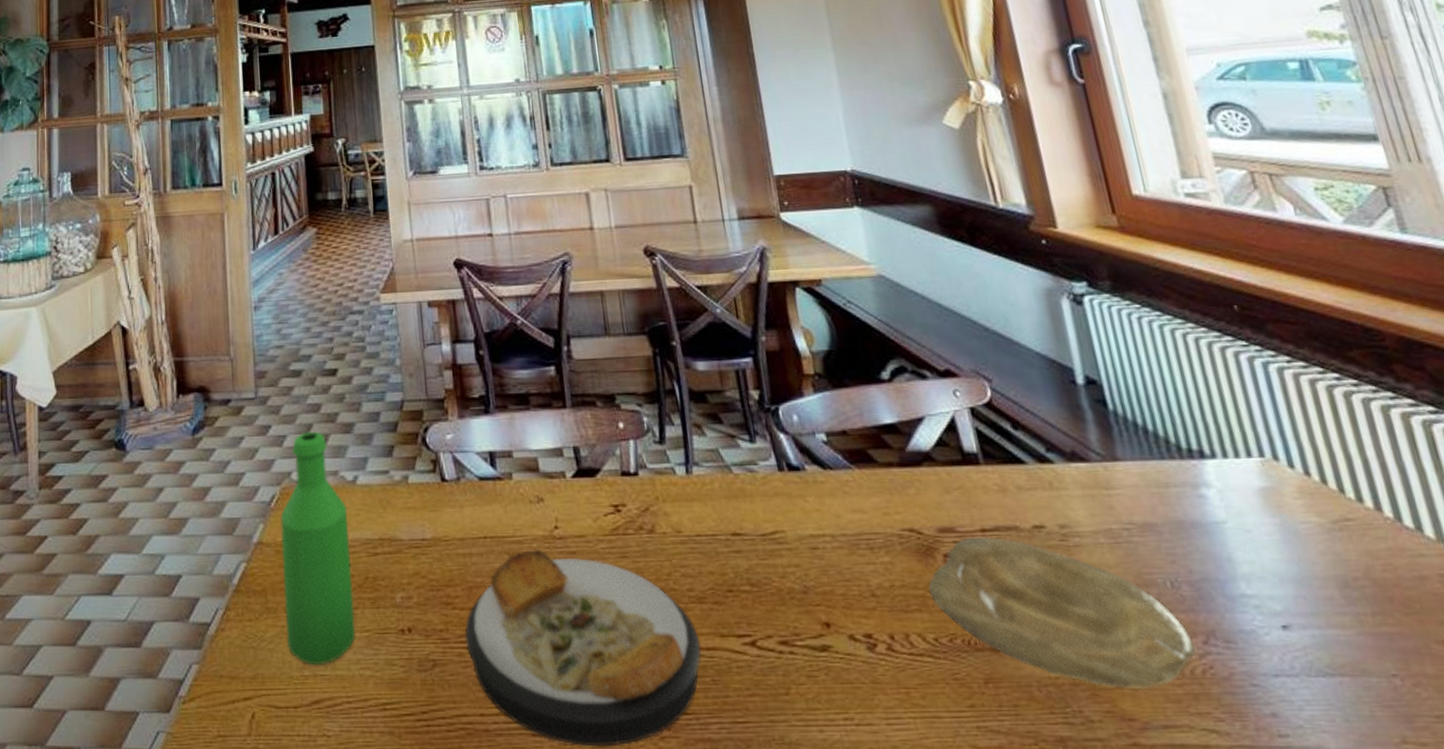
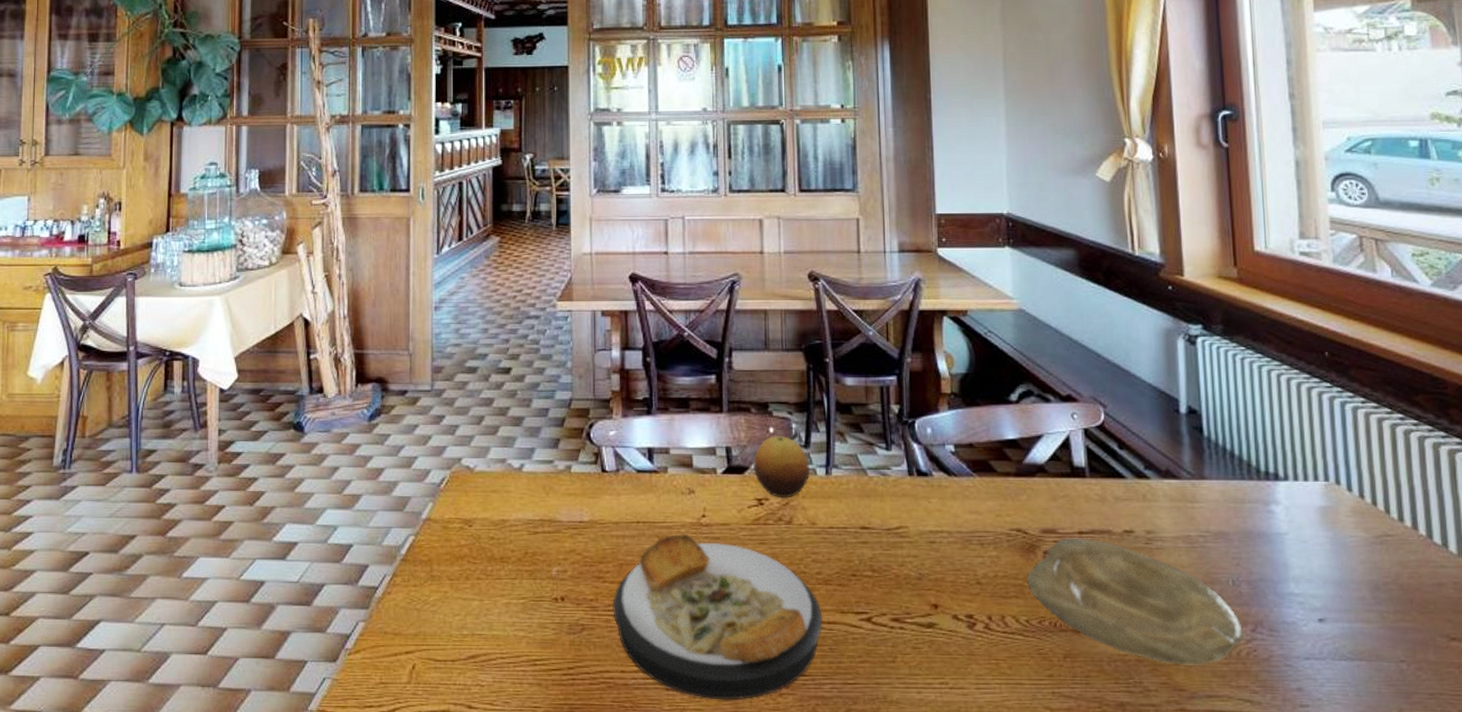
bottle: present [280,431,355,665] -> none [448,423,513,625]
fruit: none [605,430,669,504] -> present [753,435,810,499]

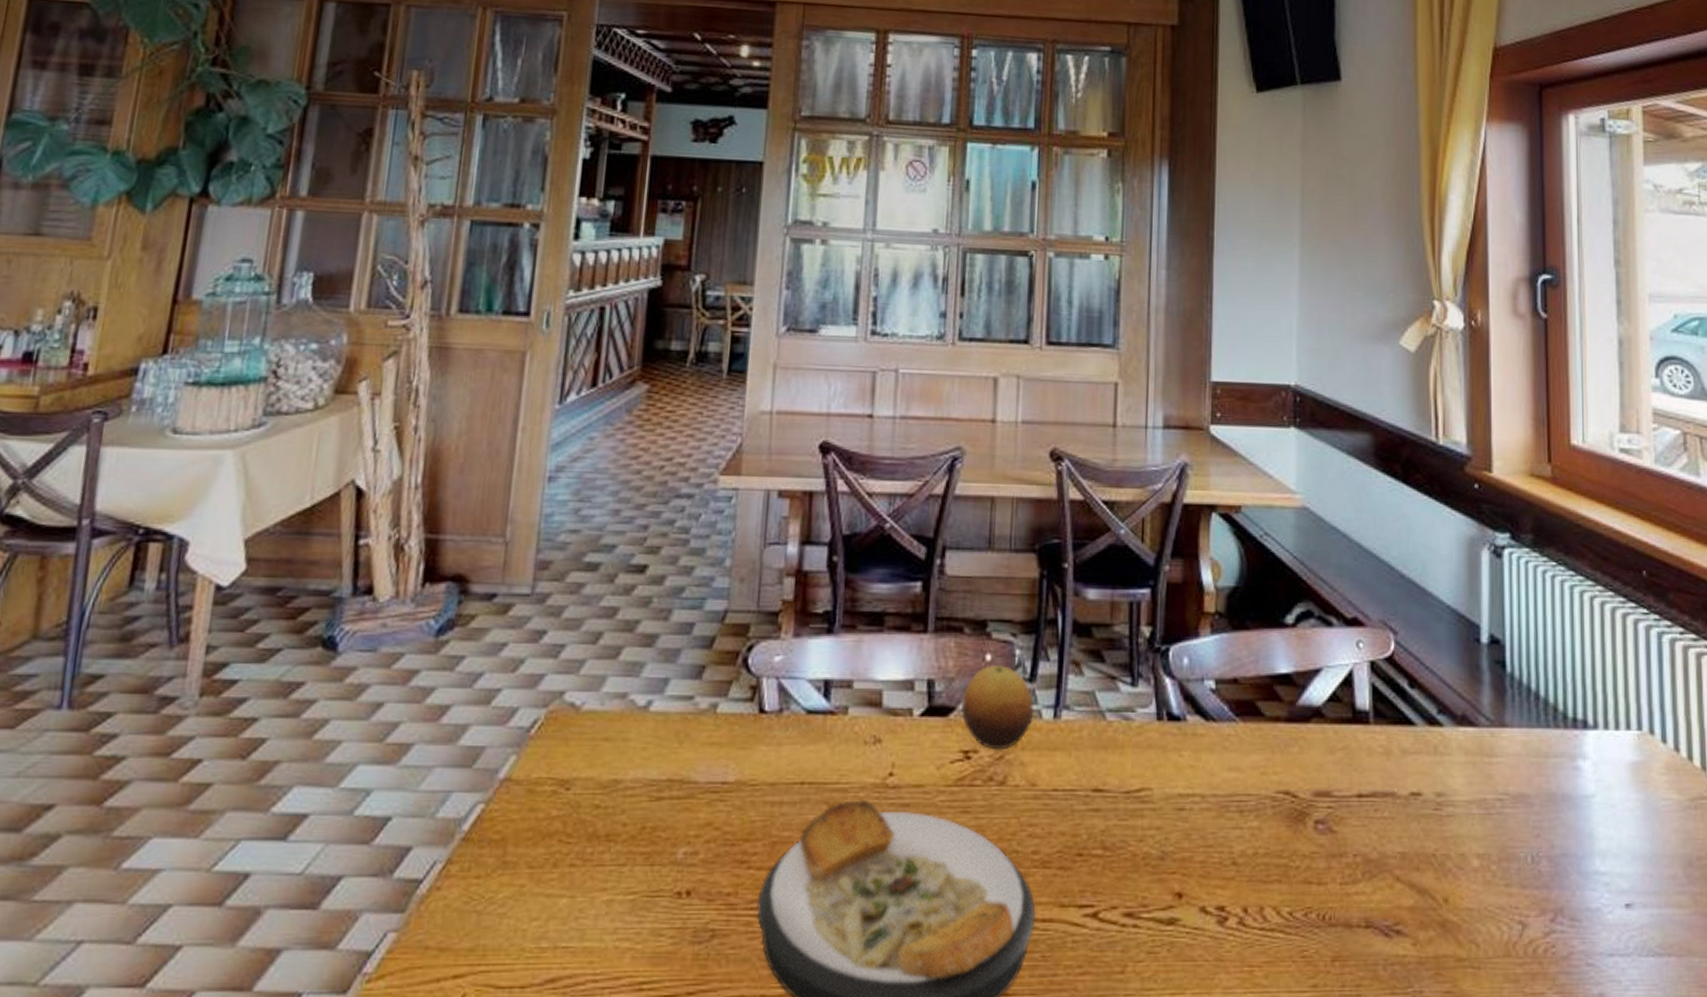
plate: present [1027,538,1244,667] -> none [1293,802,1542,969]

